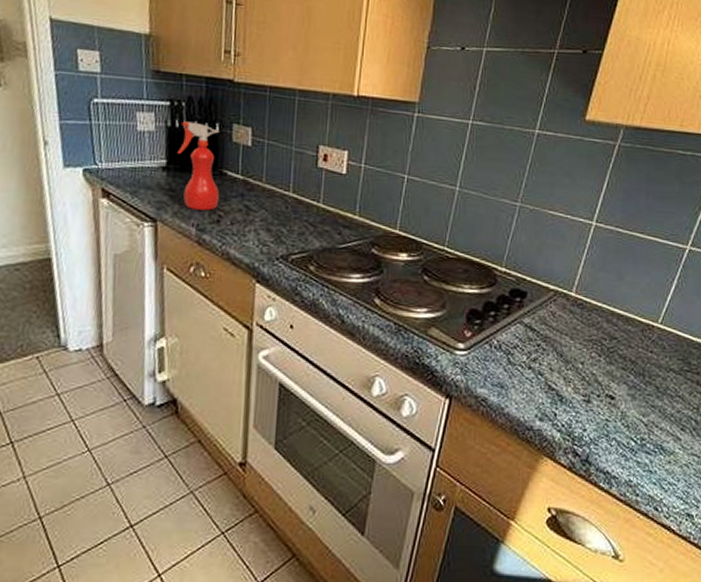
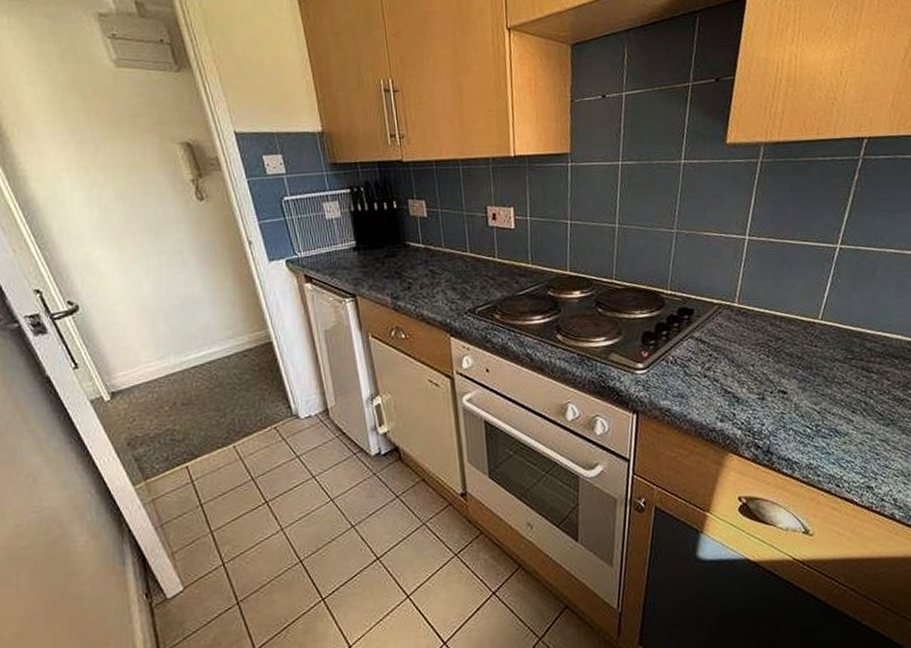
spray bottle: present [178,121,220,211] -> none [363,203,407,281]

